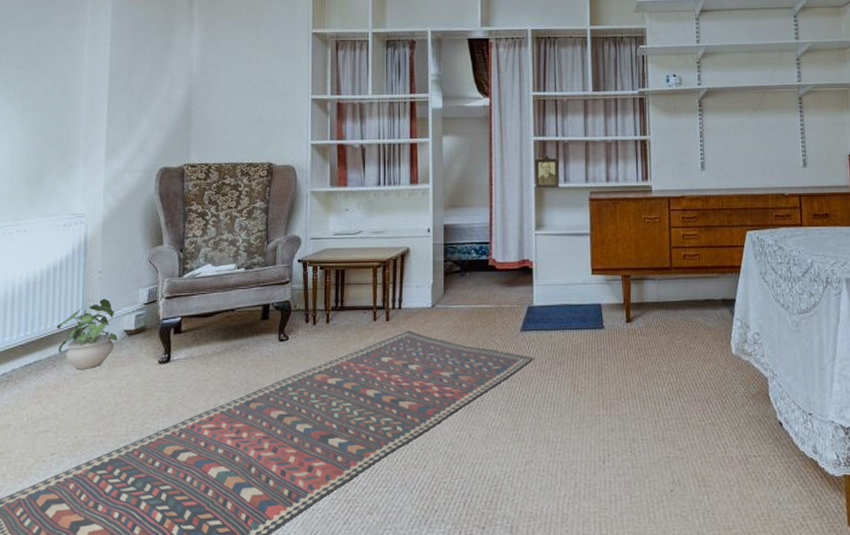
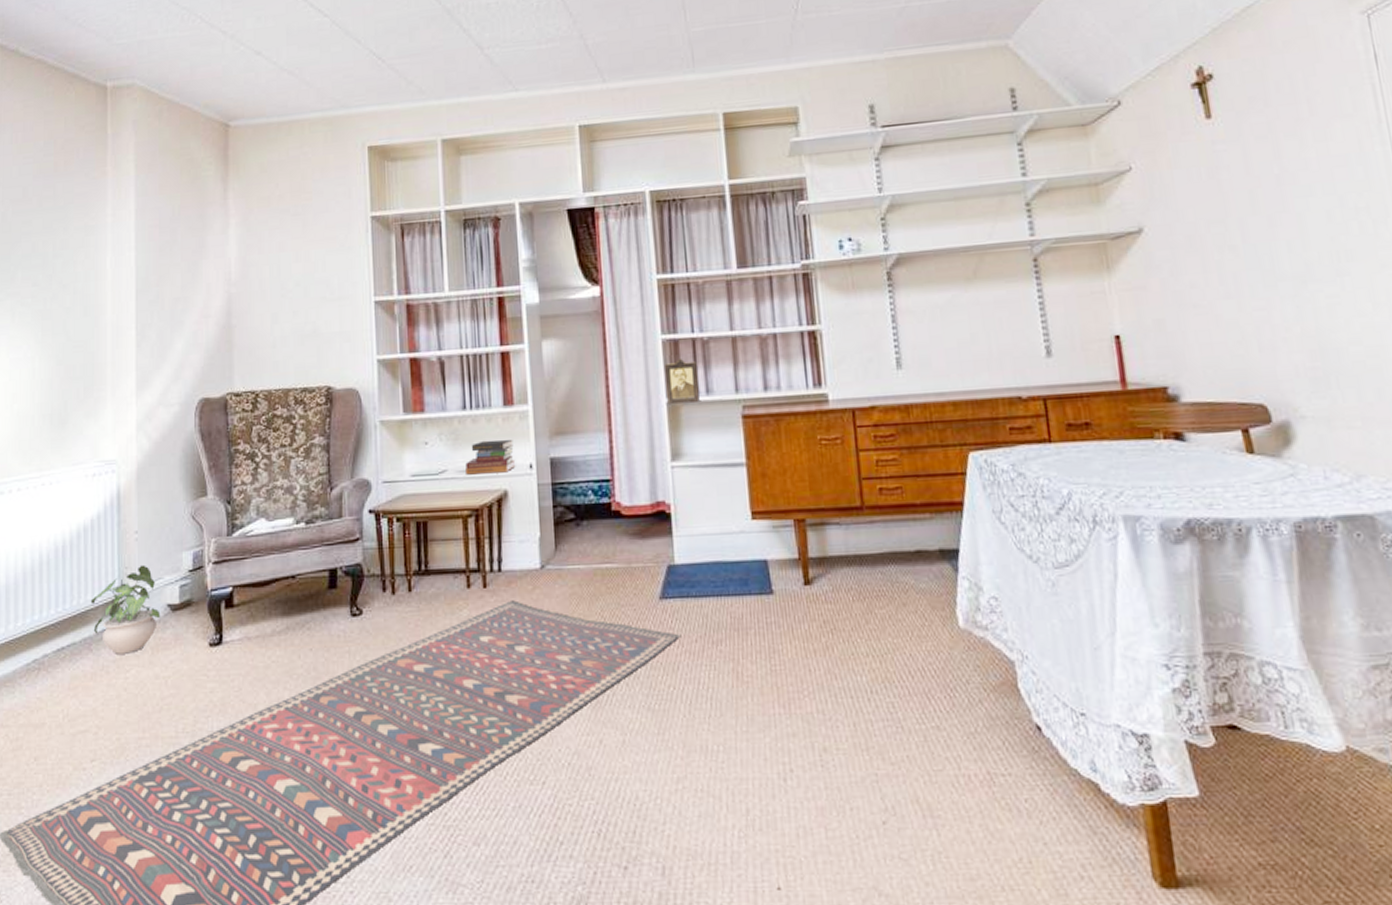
books: none [378,209,417,235] -> present [465,439,516,475]

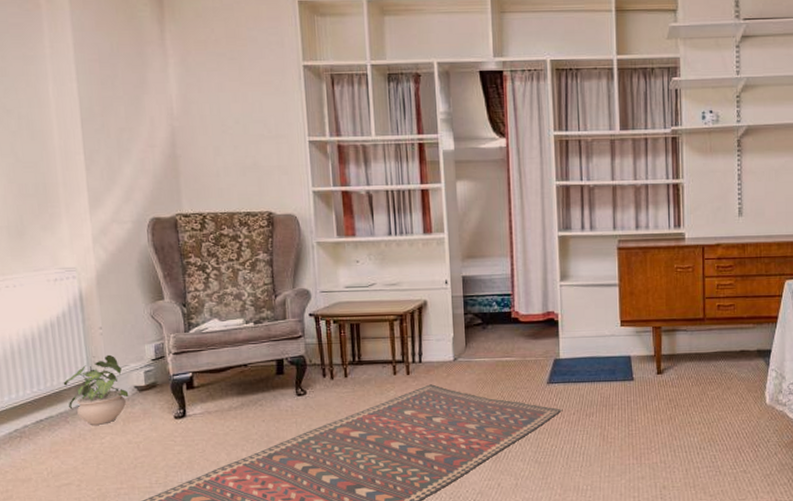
books: present [465,439,516,475] -> none [391,260,434,288]
photo frame: present [665,358,700,405] -> none [558,200,585,238]

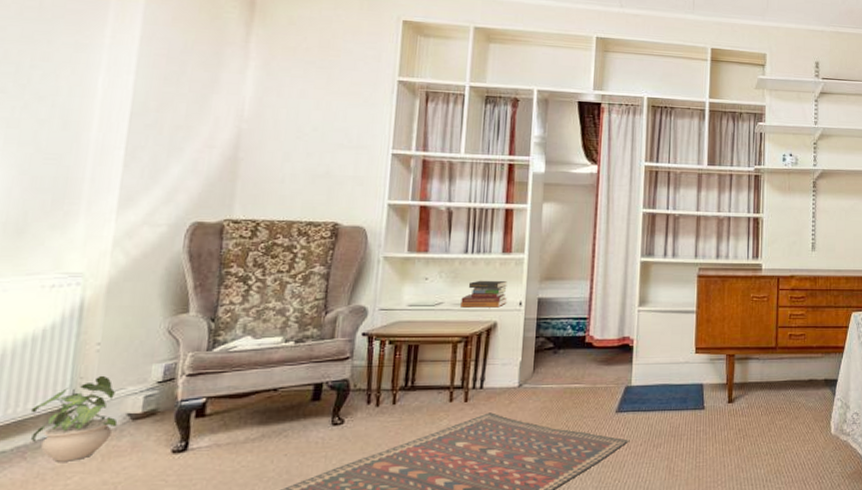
books: none [391,260,434,288] -> present [461,280,508,308]

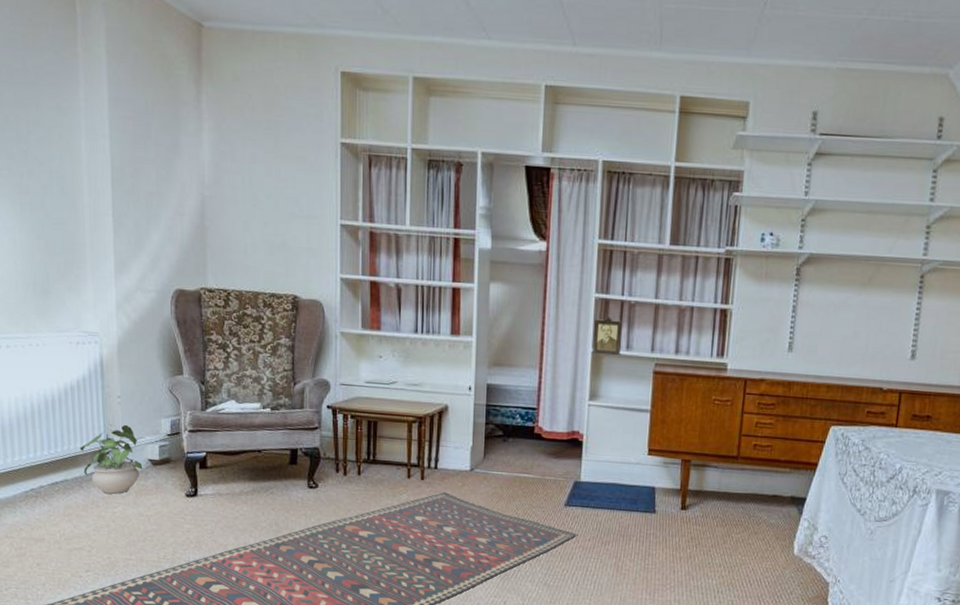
books: present [461,280,508,308] -> none [413,361,457,391]
photo frame: none [641,228,668,264] -> present [593,315,622,356]

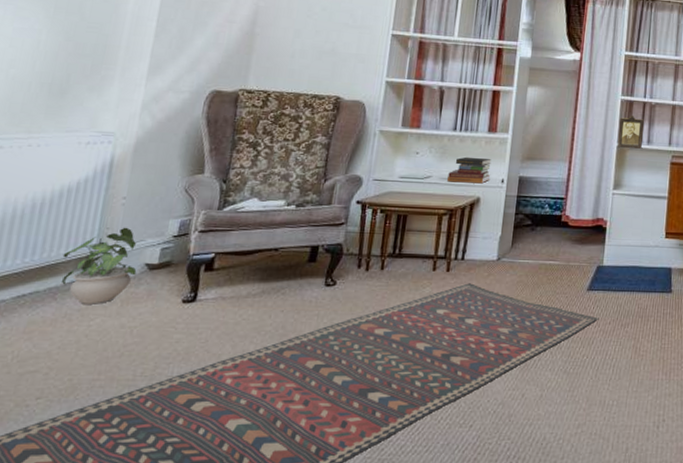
books: none [413,361,457,391] -> present [447,157,492,184]

